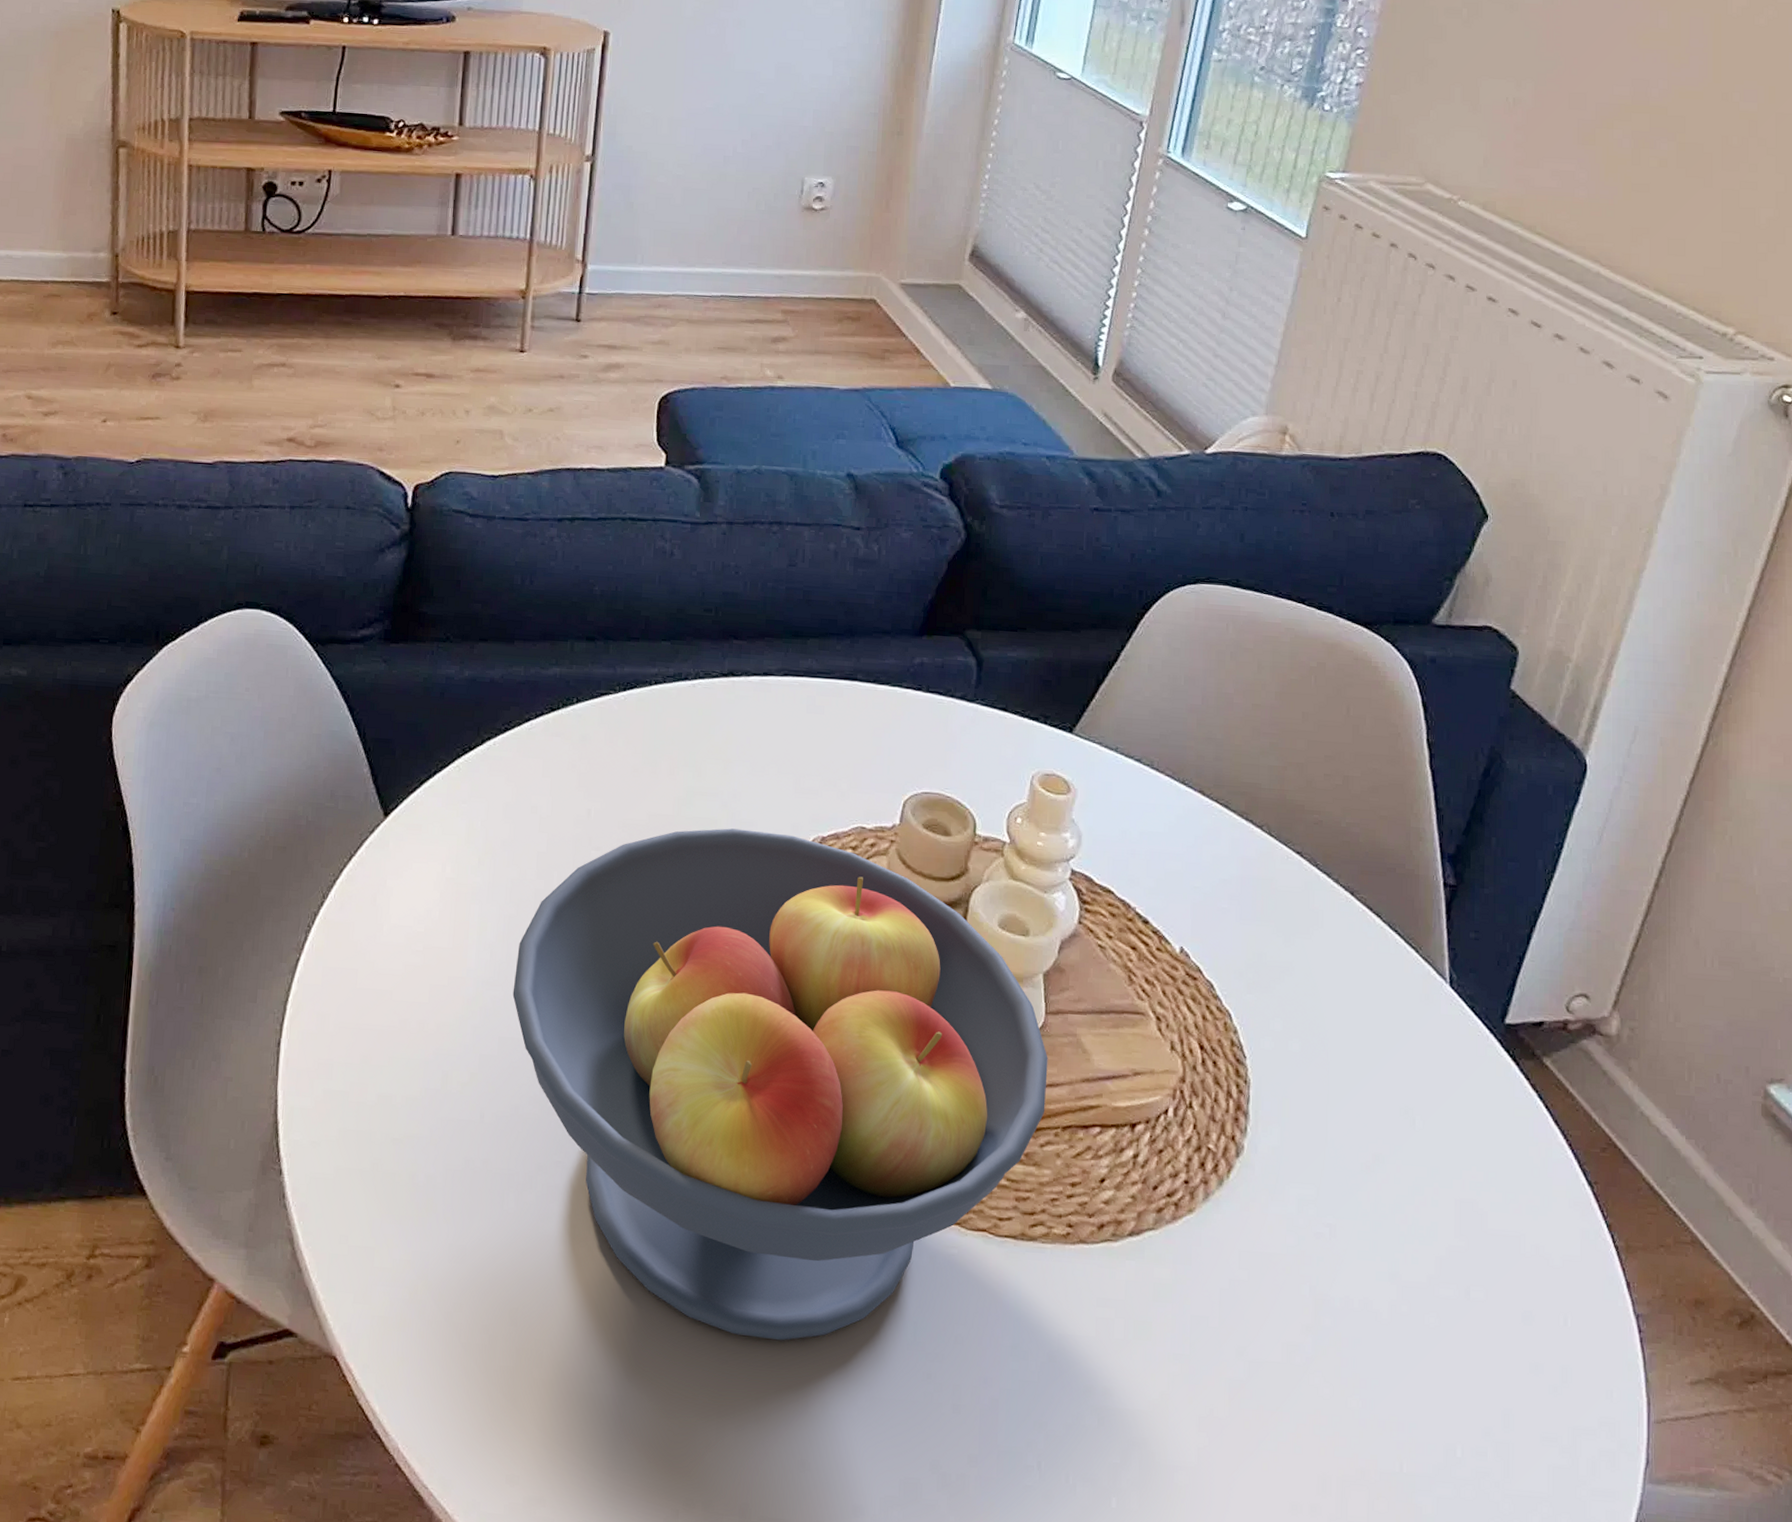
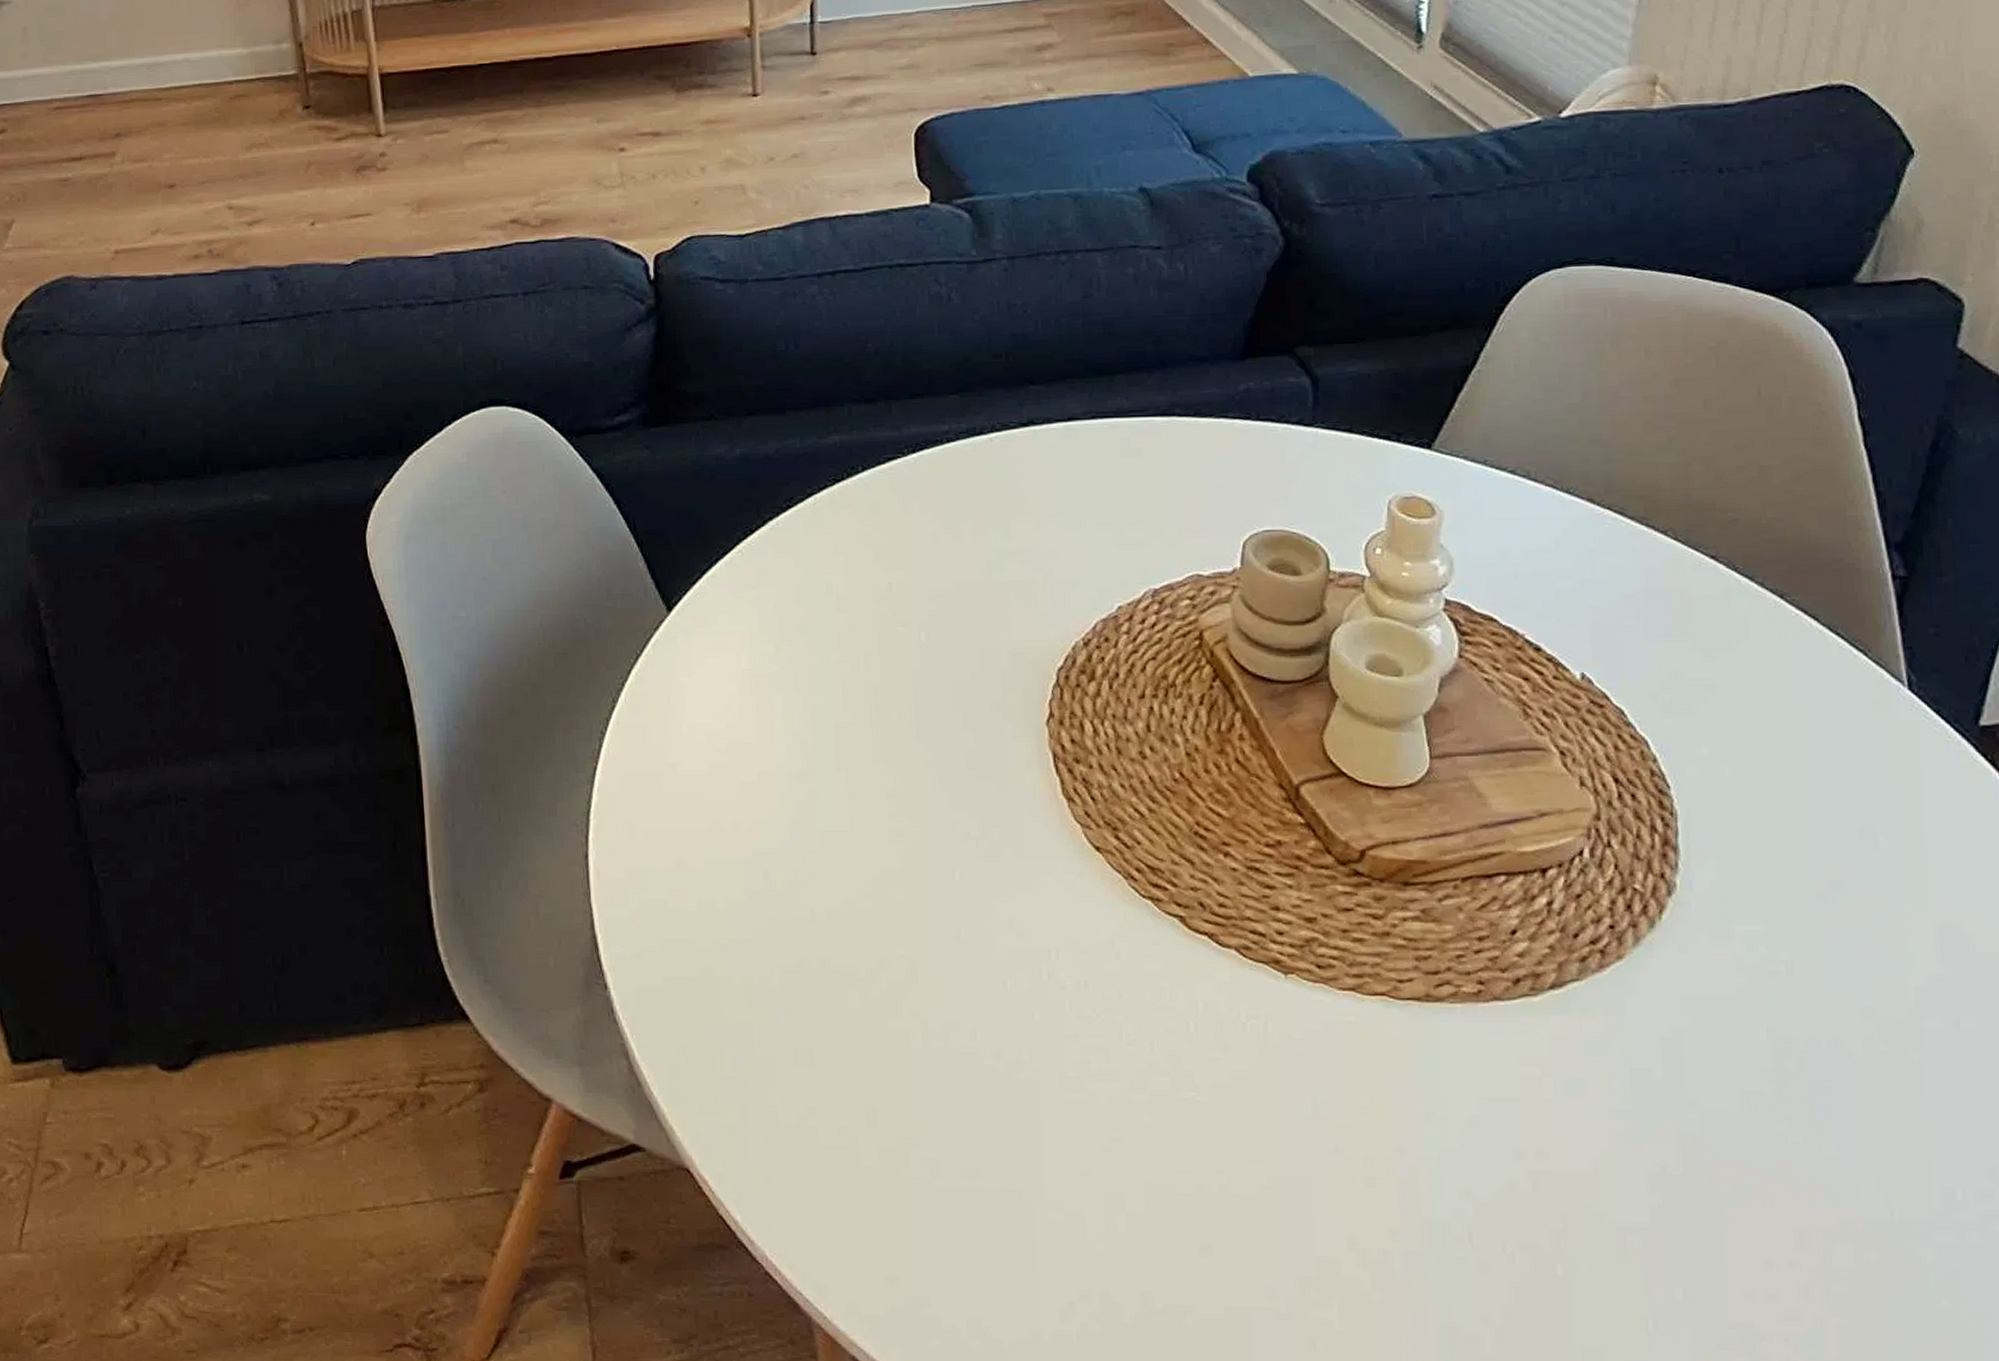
fruit bowl: present [512,828,1048,1341] -> none [829,589,1440,1124]

